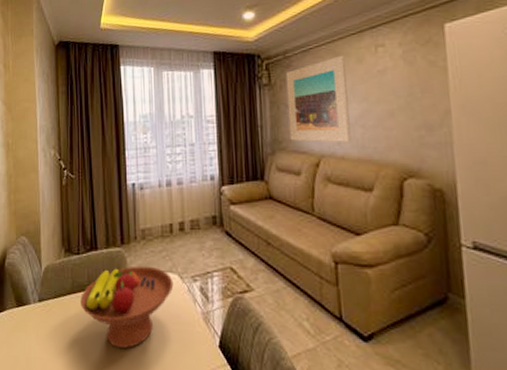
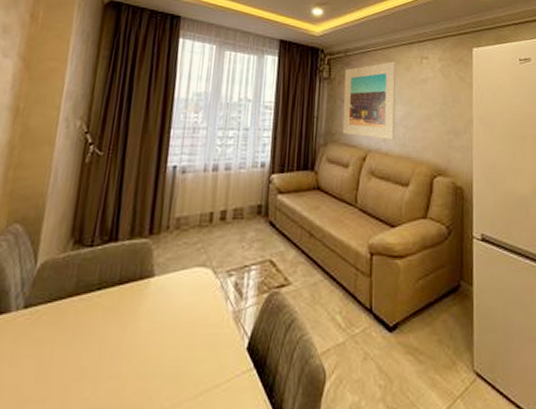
fruit bowl: present [80,265,174,349] -> none [83,259,206,362]

